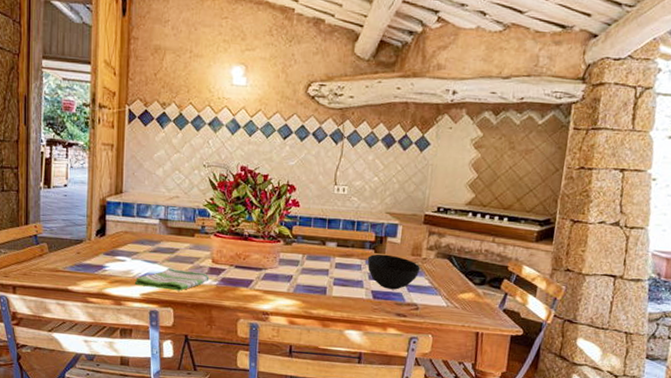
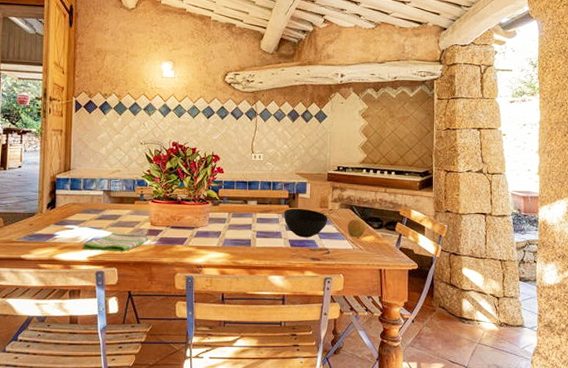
apple: none [442,271,466,294] -> present [347,219,367,238]

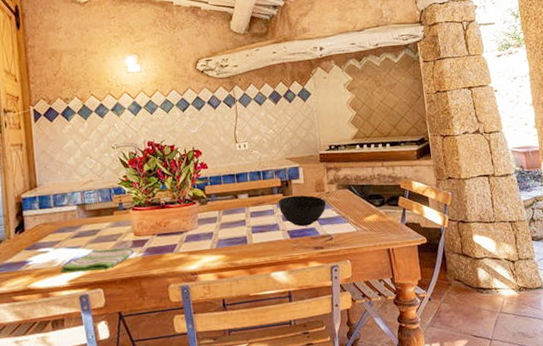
apple: present [347,219,367,238] -> none [347,199,368,219]

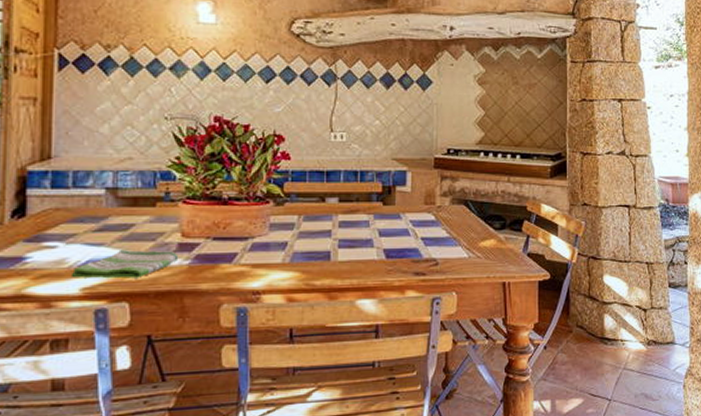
bowl: present [278,195,327,227] -> none [375,206,436,246]

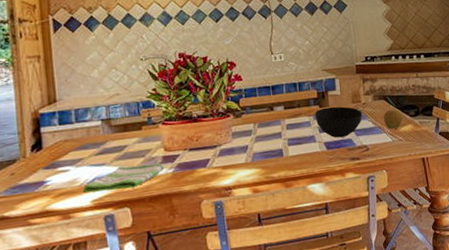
bowl: none [375,206,436,246] -> present [314,106,363,138]
apple: none [460,218,486,243] -> present [383,109,404,130]

